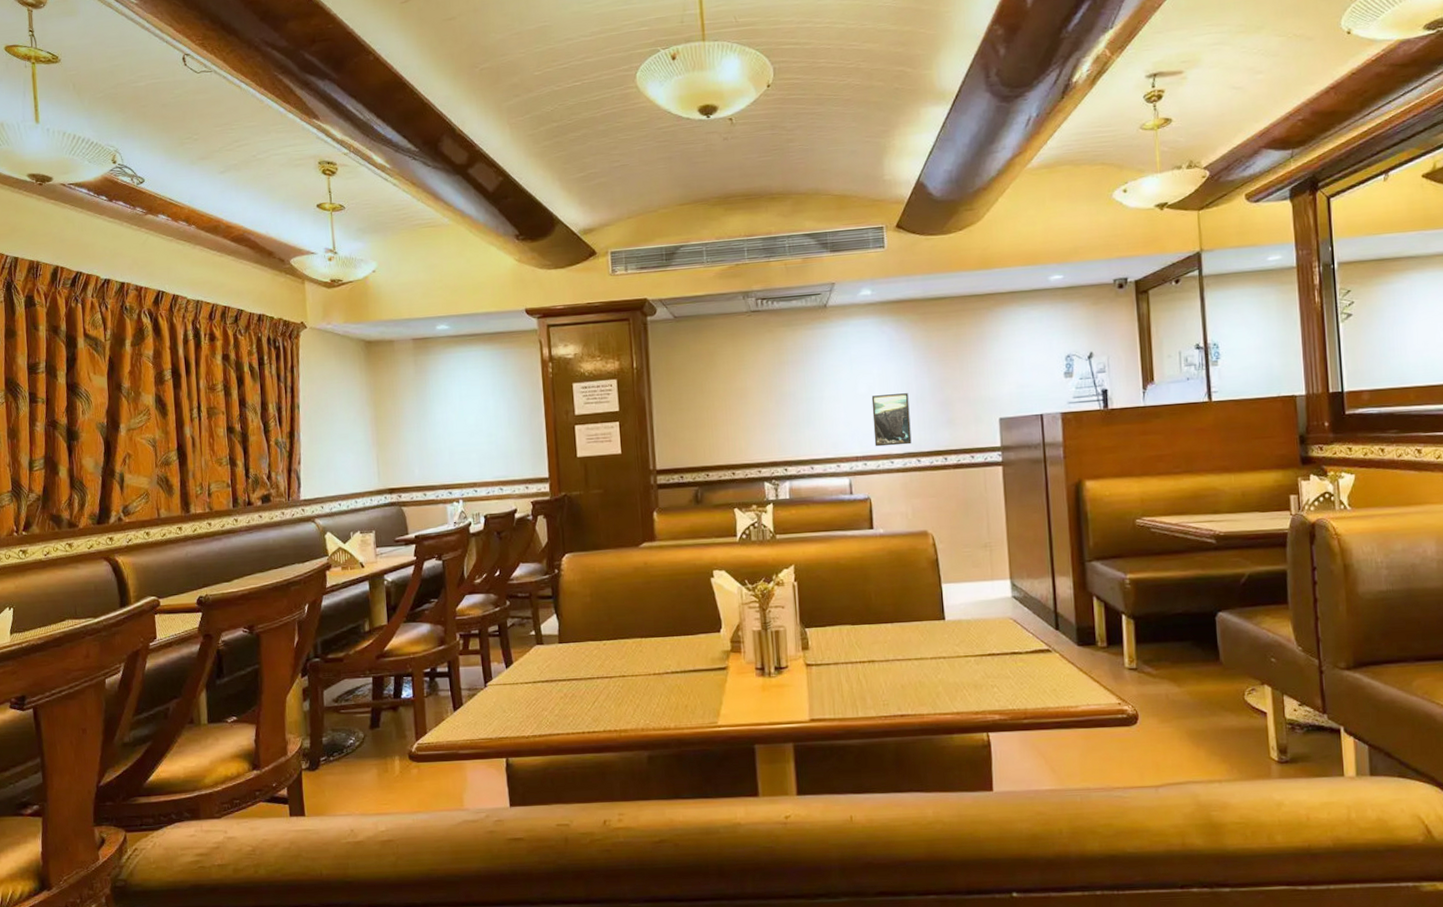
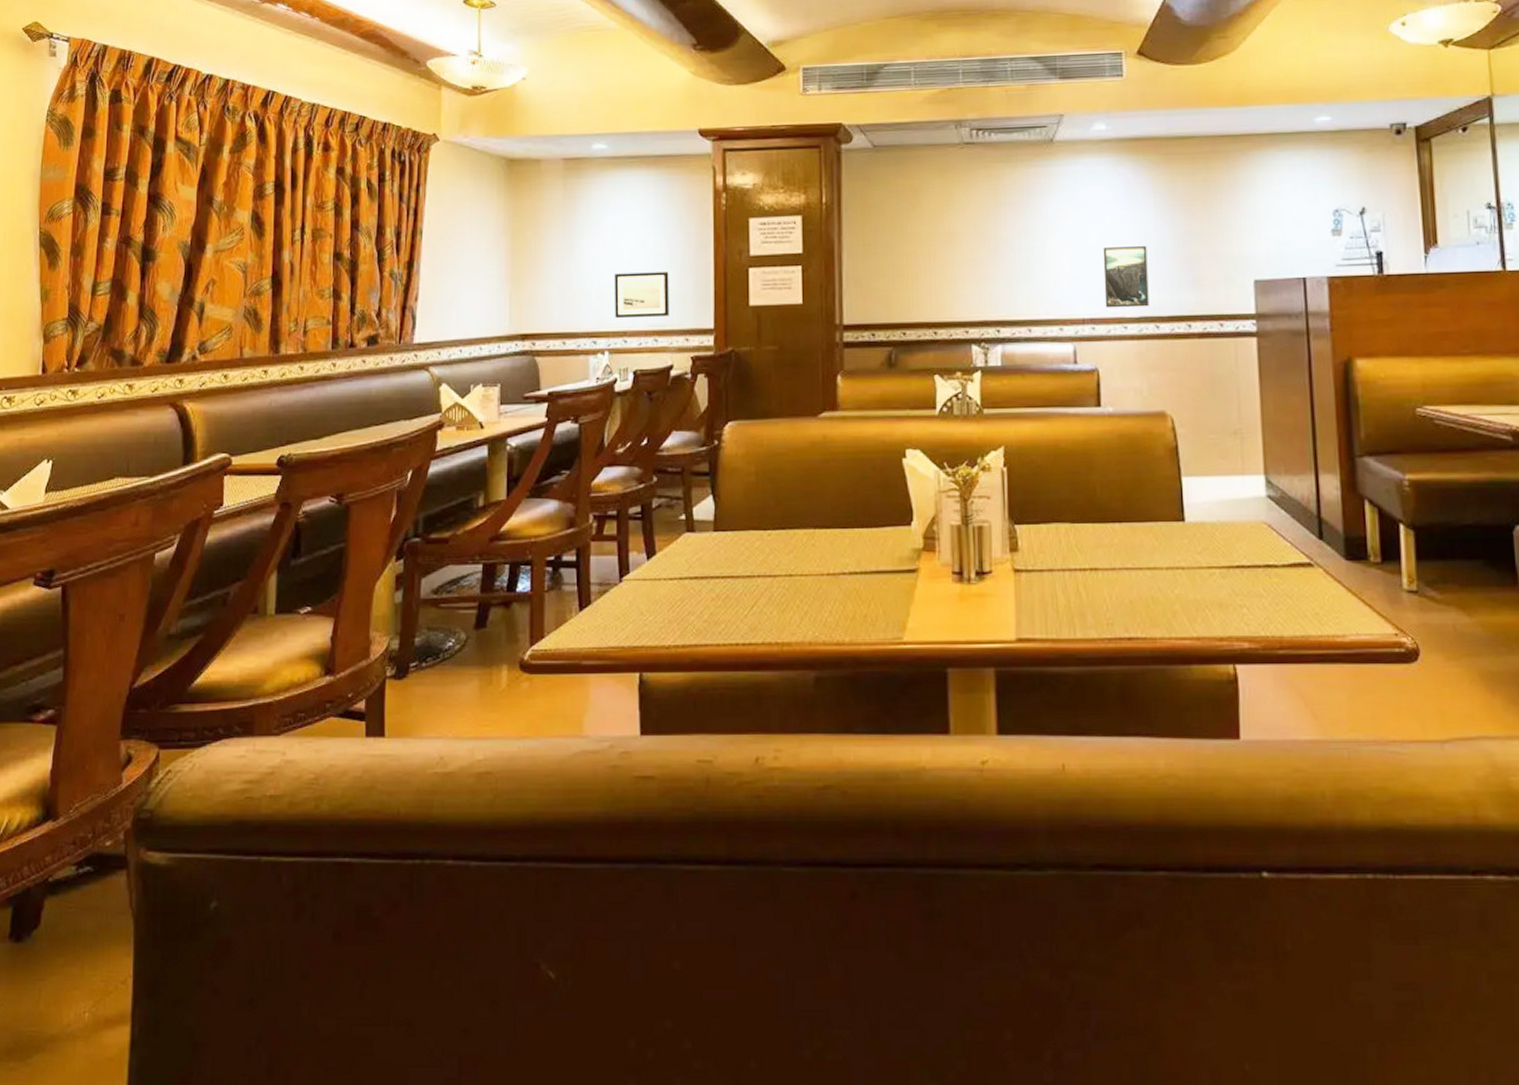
wall art: none [463,431,511,473] -> present [615,272,669,319]

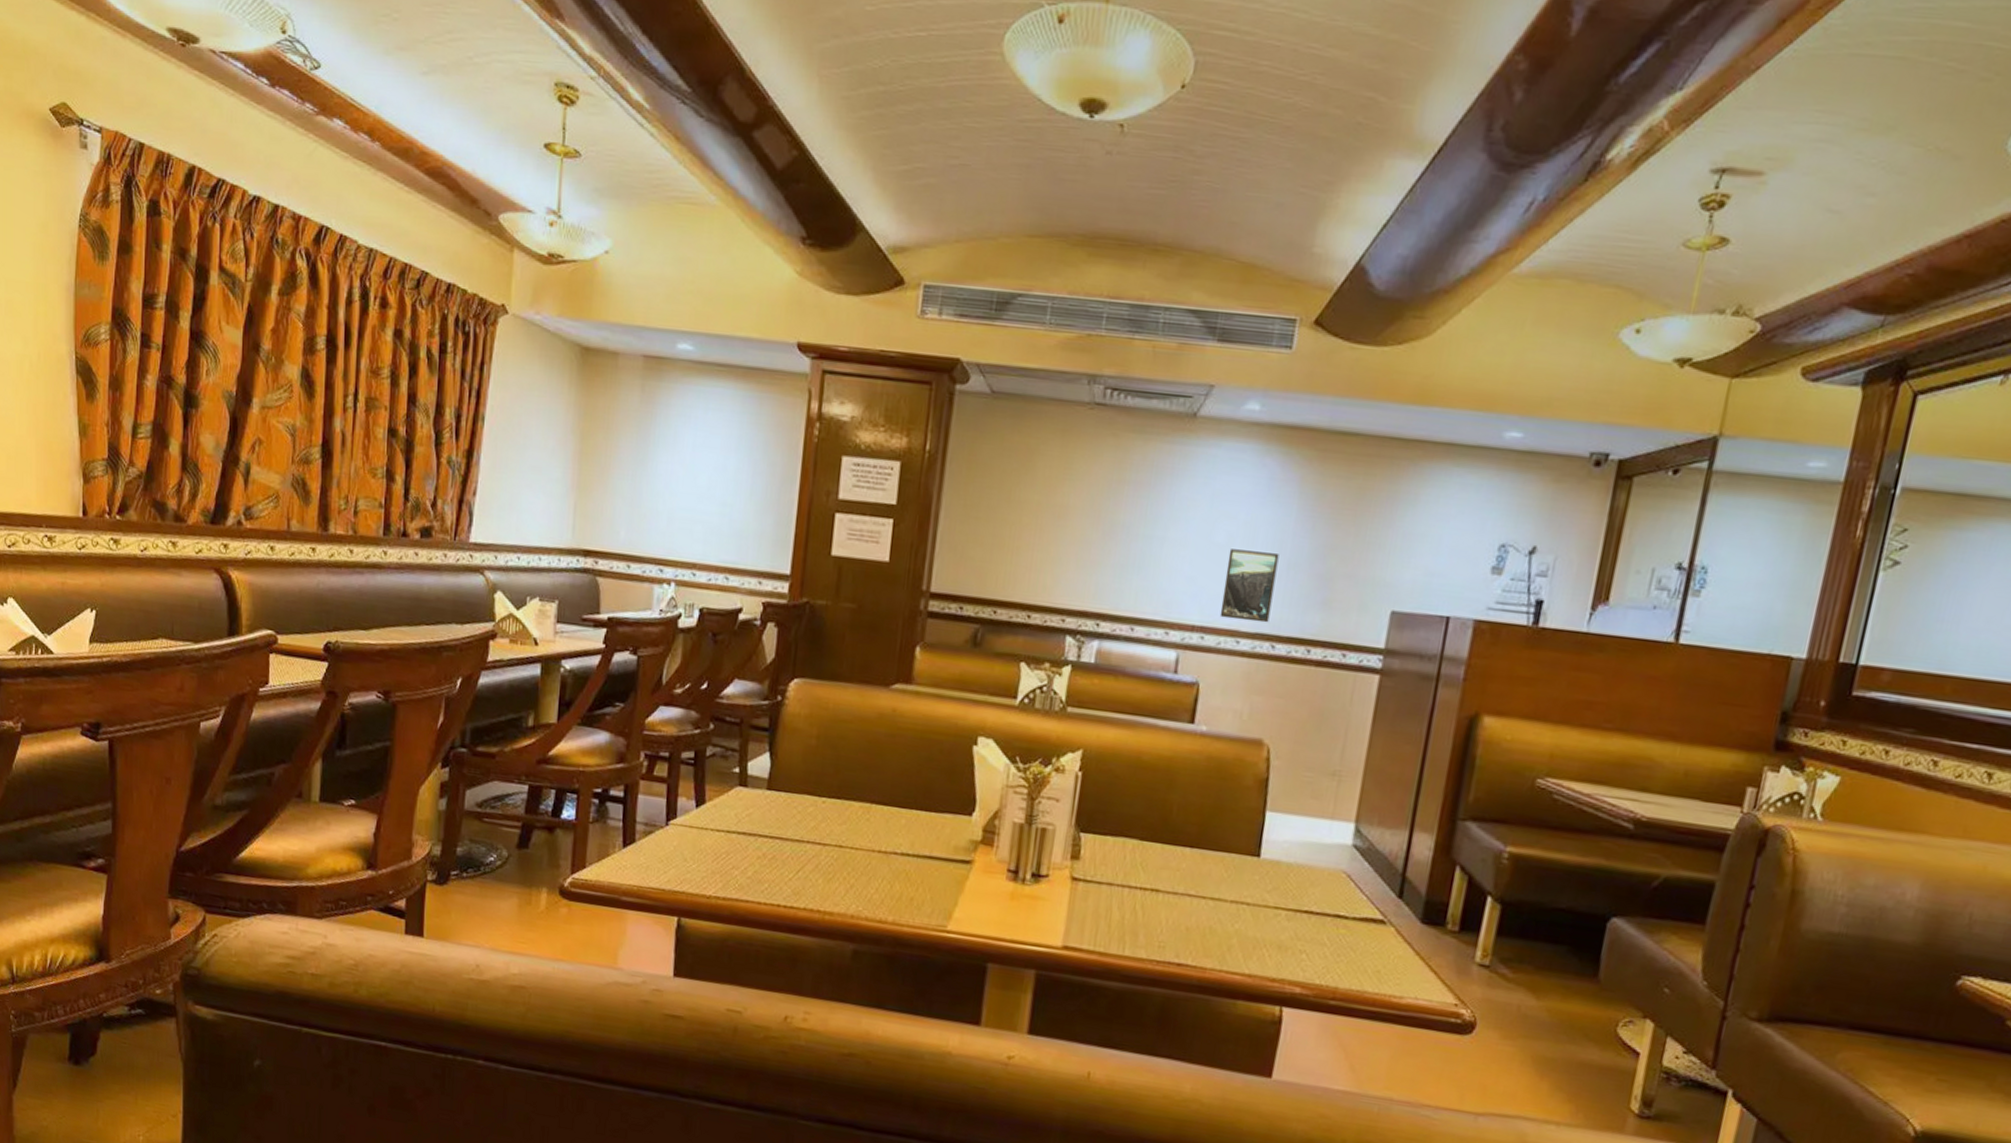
wall art: present [615,272,669,319] -> none [685,497,748,553]

